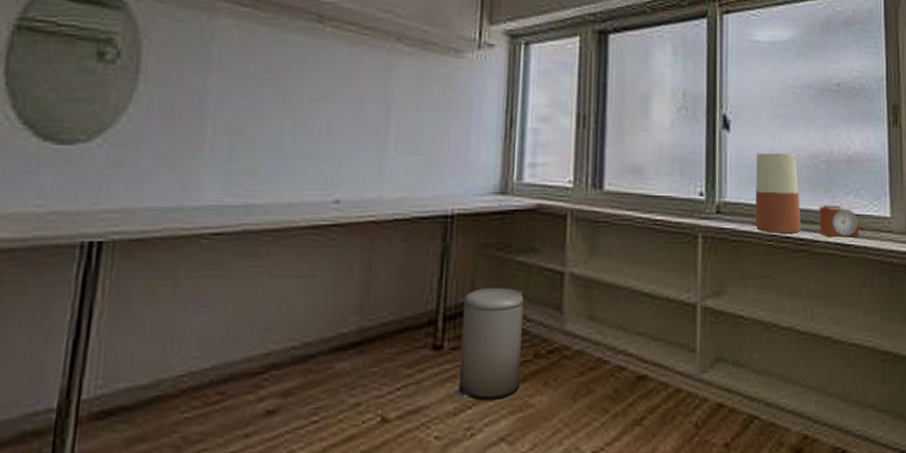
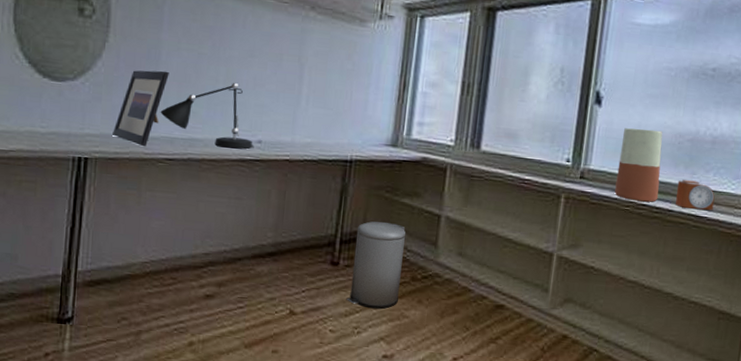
picture frame: none [139,122,218,221] -> present [112,70,169,147]
desk lamp: none [205,131,330,213] -> present [160,82,254,149]

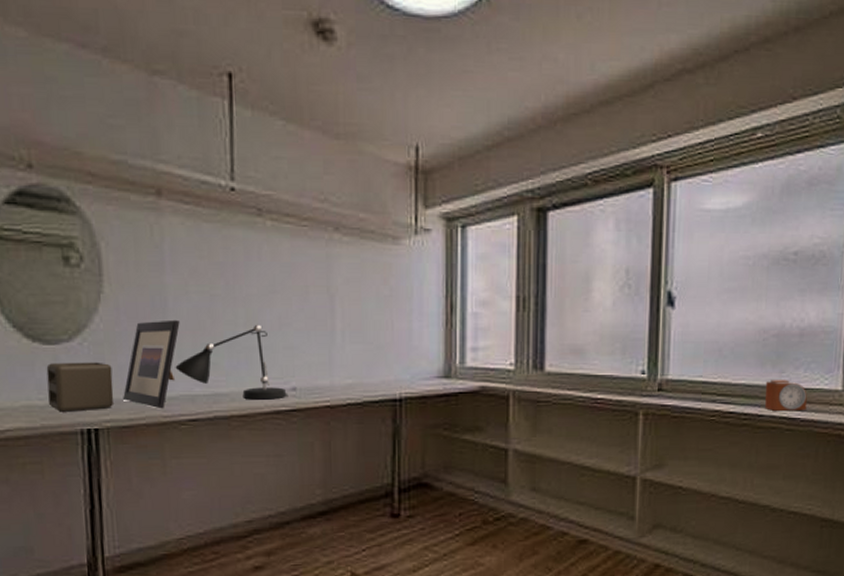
desk organizer: none [48,97,107,142] -> present [46,362,114,412]
pedal bin: present [346,221,406,309] -> none [412,463,472,560]
vase: present [615,128,663,202] -> none [697,328,746,409]

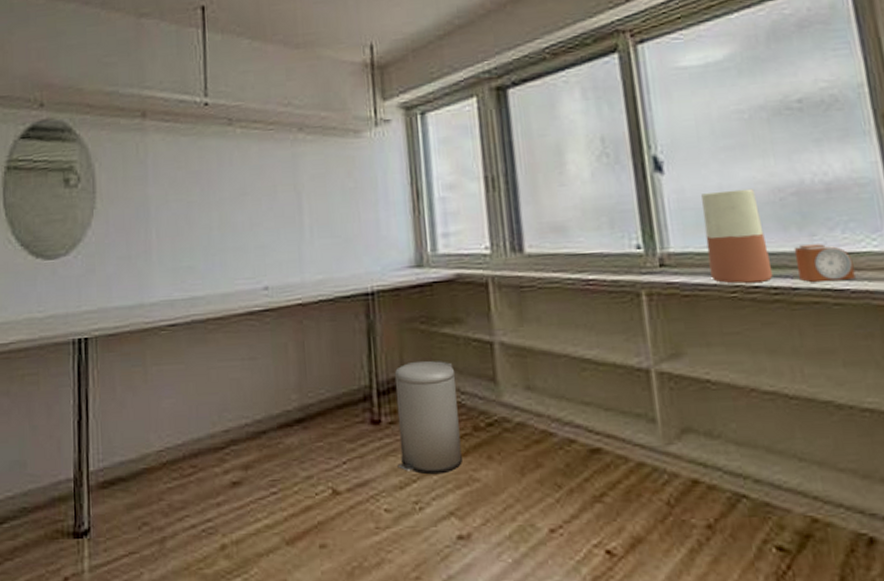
desk organizer: present [46,362,114,412] -> none [46,273,102,323]
picture frame: present [123,319,180,409] -> none [110,228,161,316]
desk lamp: present [175,324,289,400] -> none [156,226,261,302]
pedal bin: none [412,463,472,560] -> present [394,360,462,475]
vase: none [697,328,746,409] -> present [701,188,773,284]

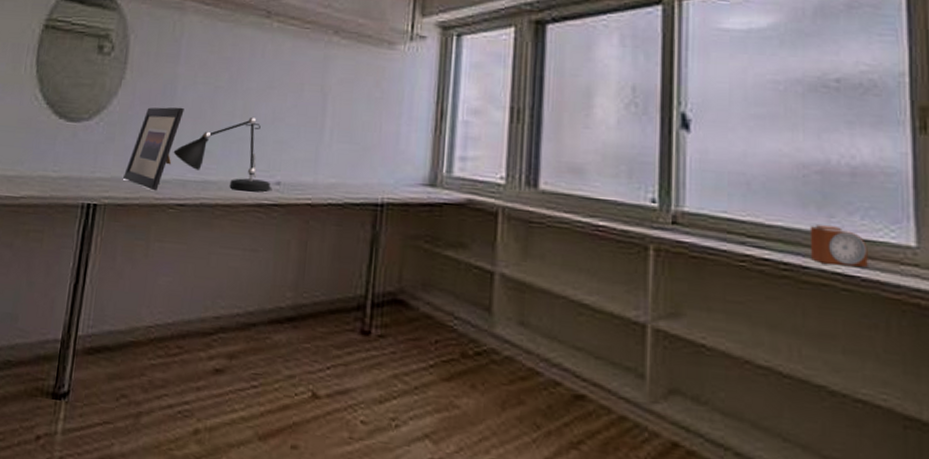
picture frame: none [110,228,161,316] -> present [123,107,184,191]
desk lamp: none [156,226,261,302] -> present [173,116,272,192]
pedal bin: present [394,360,462,475] -> none [380,278,452,395]
vase: present [701,188,773,284] -> none [722,158,785,256]

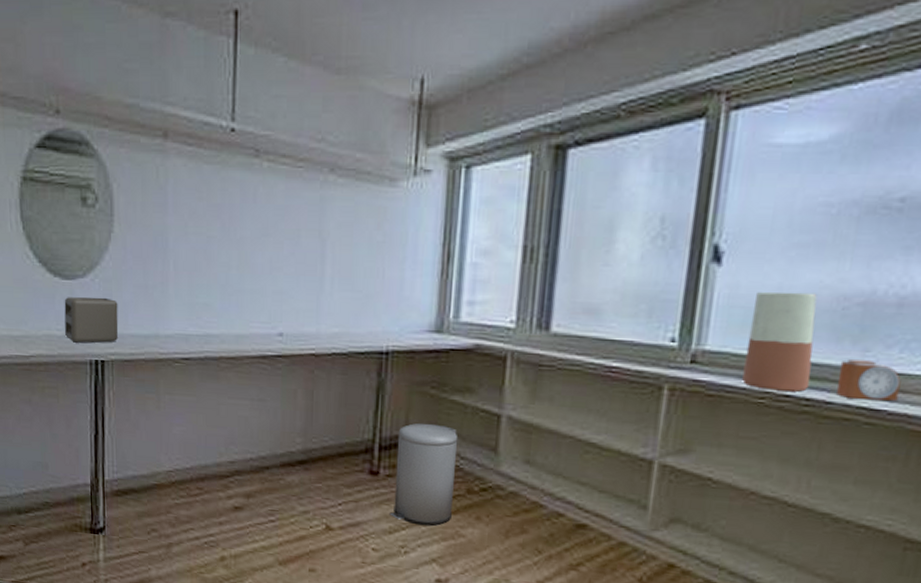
desk organizer: none [60,139,119,186] -> present [64,297,119,343]
picture frame: present [123,107,184,191] -> none [126,260,178,346]
desk lamp: present [173,116,272,192] -> none [172,267,275,344]
pedal bin: none [380,278,452,395] -> present [389,423,458,526]
vase: none [722,158,785,256] -> present [742,291,818,392]

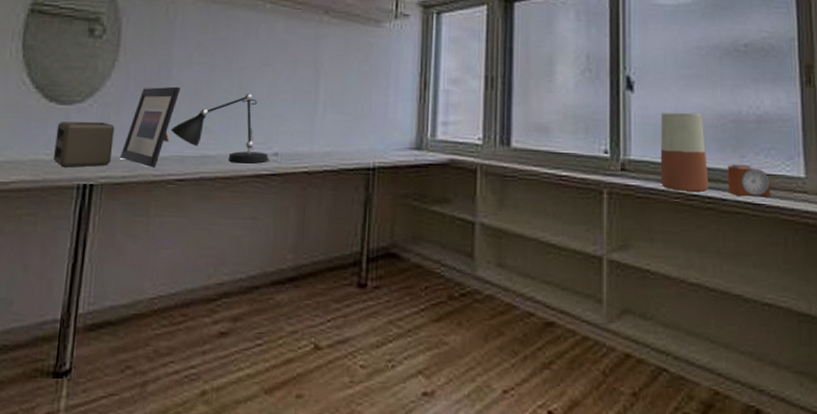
picture frame: none [126,260,178,346] -> present [120,86,180,169]
desk lamp: none [172,267,275,344] -> present [171,93,270,164]
pedal bin: present [389,423,458,526] -> none [377,233,439,337]

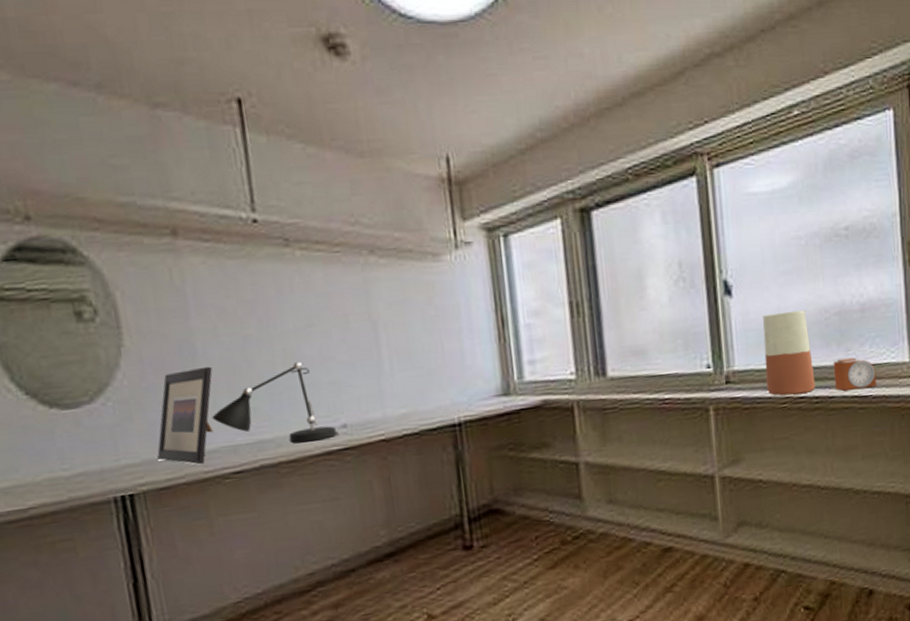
desk organizer: present [53,121,115,167] -> none [67,421,147,481]

